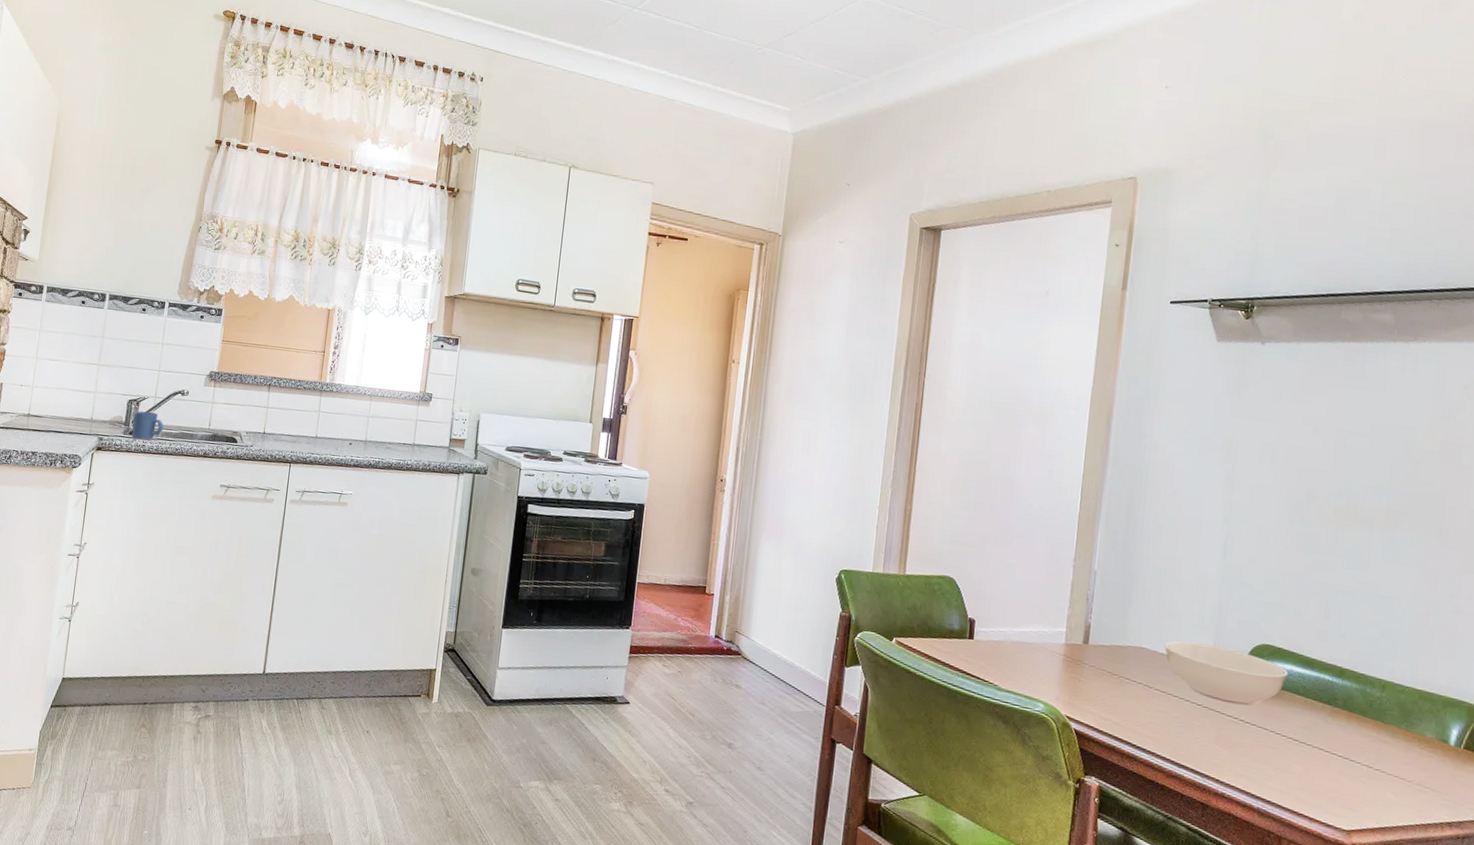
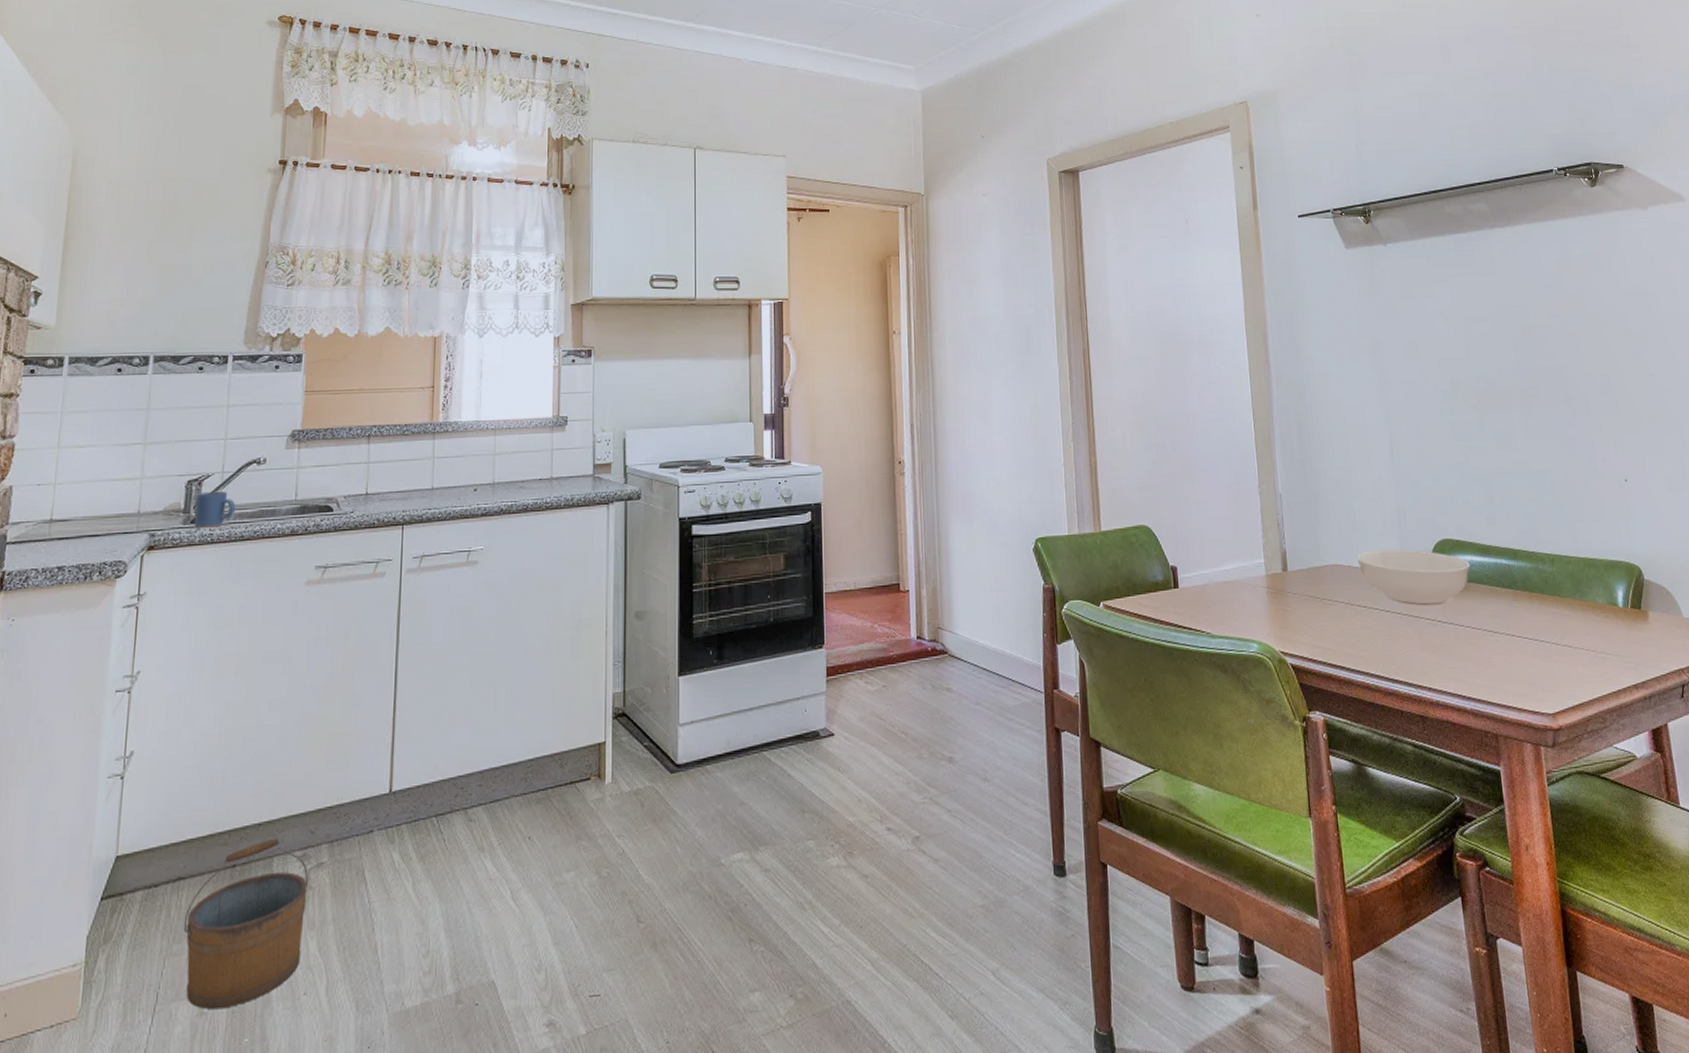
bucket: none [106,689,199,806] -> present [183,838,309,1010]

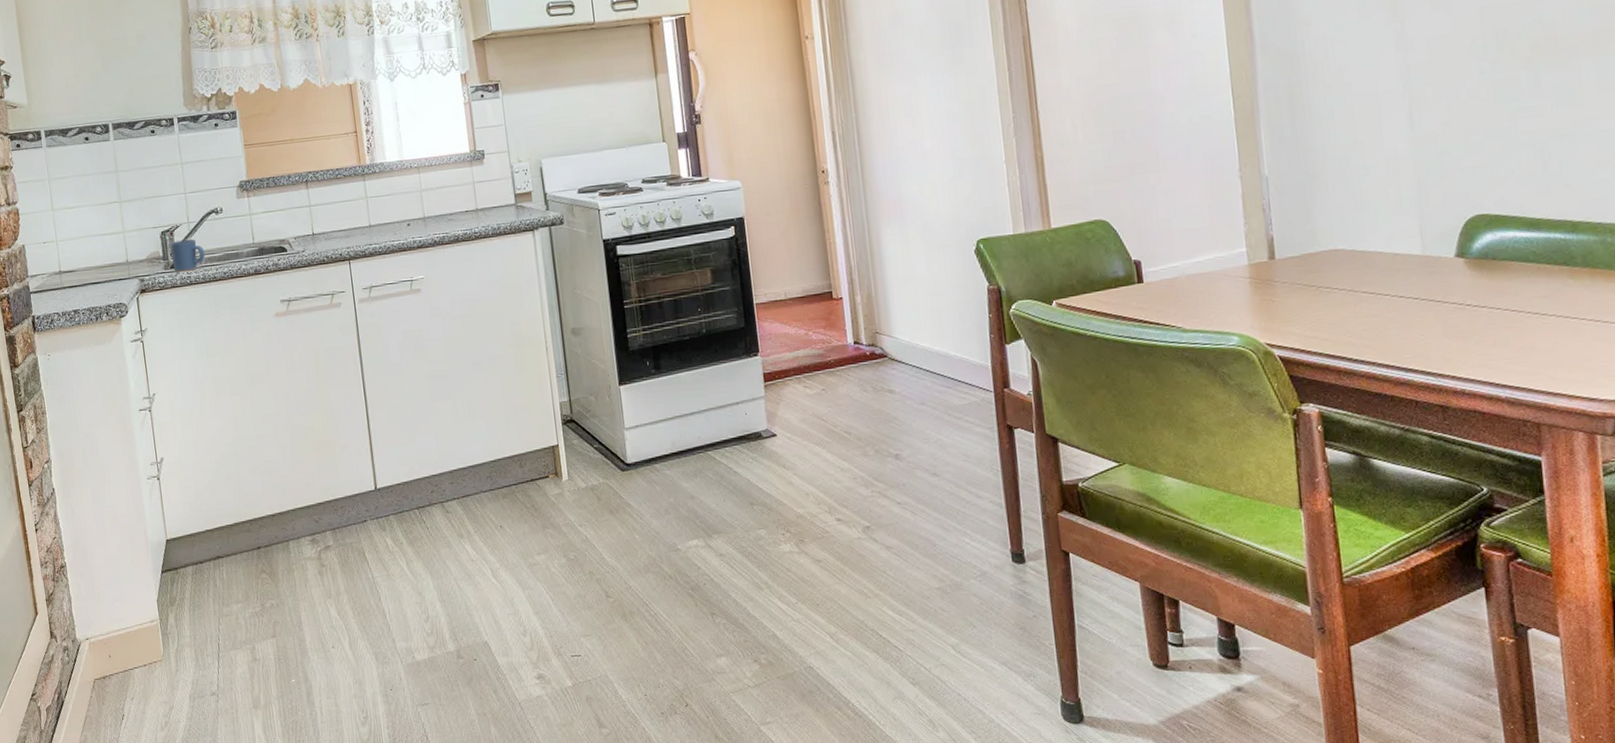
bucket: present [183,838,309,1010] -> none [228,526,325,657]
bowl: present [1356,549,1471,606] -> none [1362,228,1513,289]

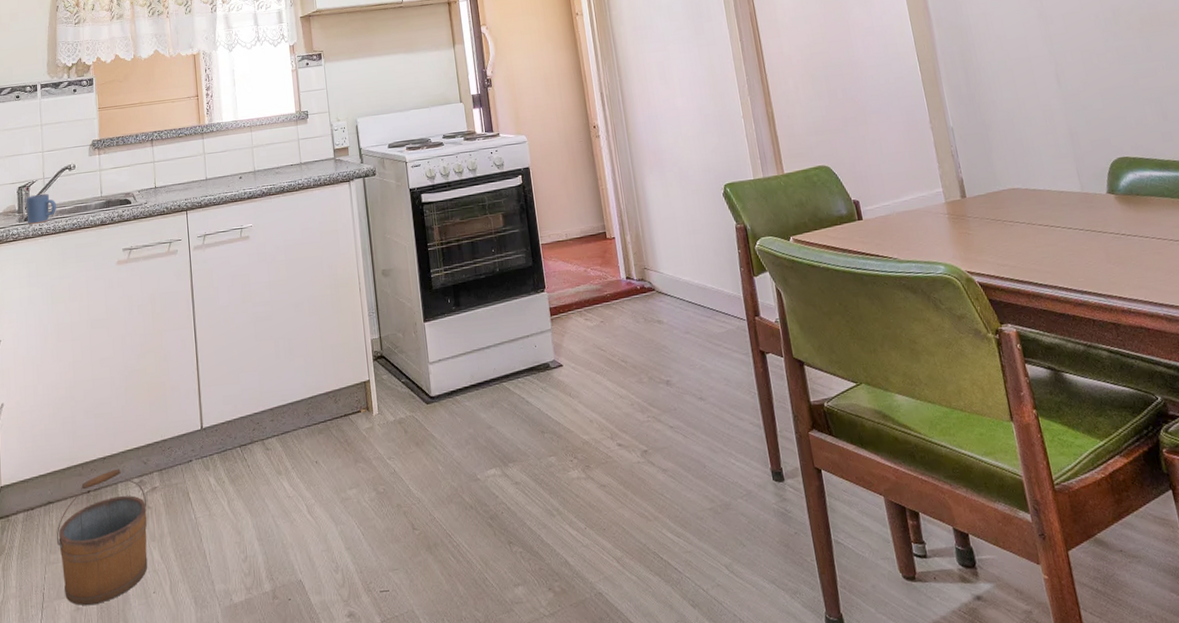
bucket: none [228,526,325,657] -> present [56,468,148,606]

